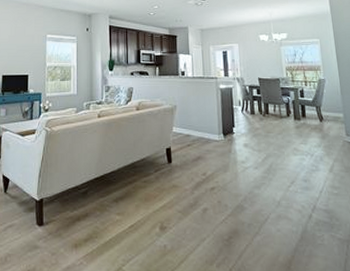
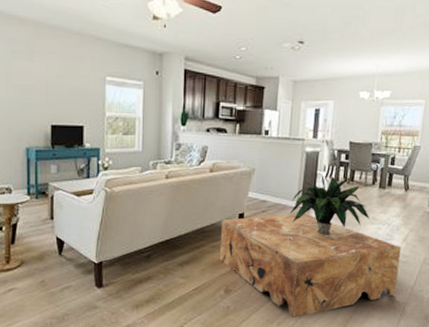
coffee table: none [150,147,335,259] -> present [219,214,402,319]
potted plant: none [213,109,292,168] -> present [291,174,370,235]

